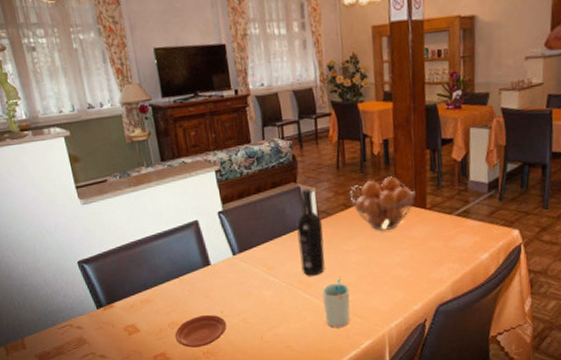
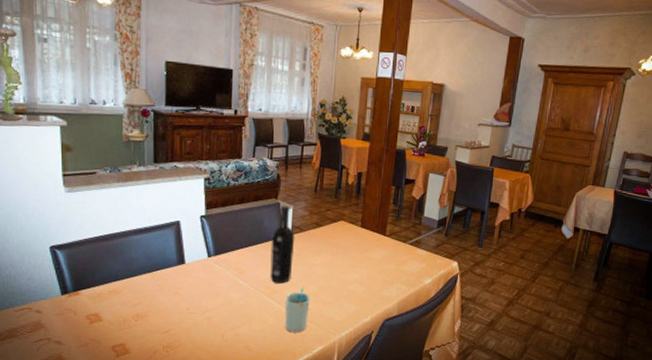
plate: present [174,314,227,348] -> none [137,310,191,341]
fruit basket: present [350,176,415,231] -> none [323,204,378,251]

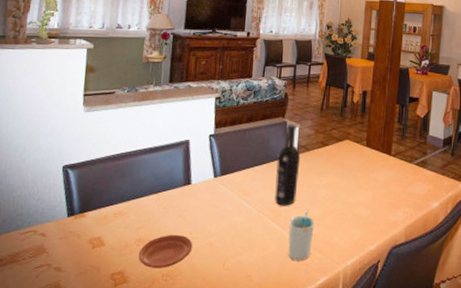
plate: none [137,310,191,341] -> present [138,234,193,268]

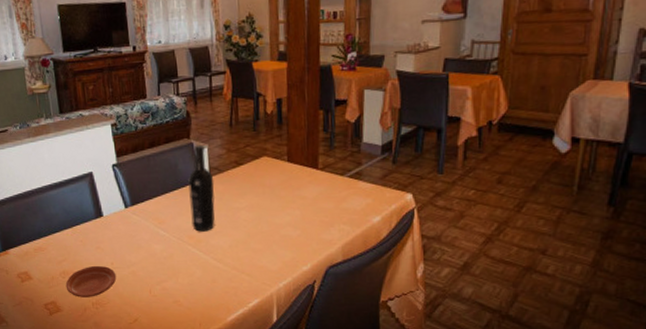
cup: present [287,211,315,262] -> none [211,235,239,286]

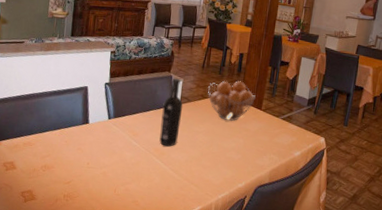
plate: present [65,265,117,297] -> none [44,163,90,190]
fruit basket: none [242,135,308,190] -> present [208,80,256,122]

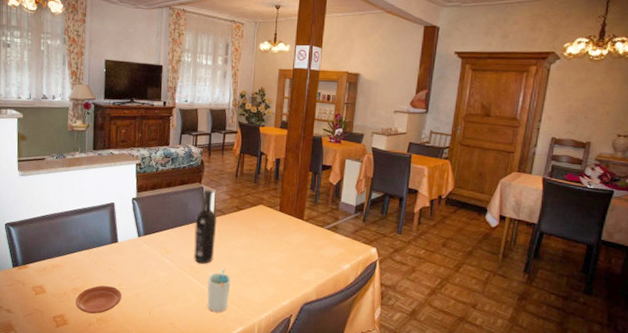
plate: none [44,163,90,190] -> present [75,285,122,314]
cup: none [169,151,193,193] -> present [207,268,231,313]
fruit basket: present [208,80,256,122] -> none [243,189,296,234]

